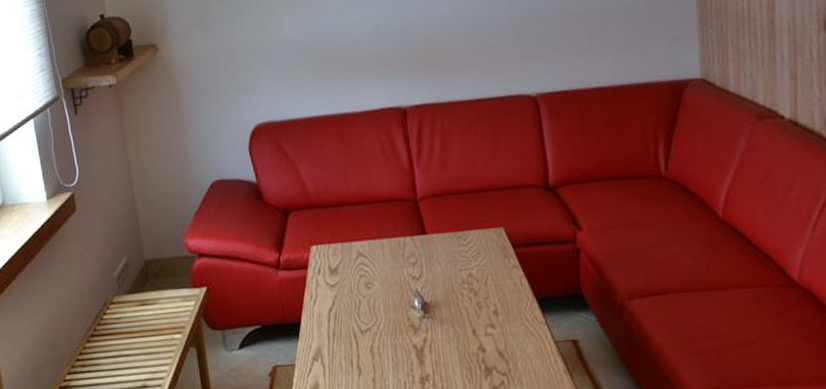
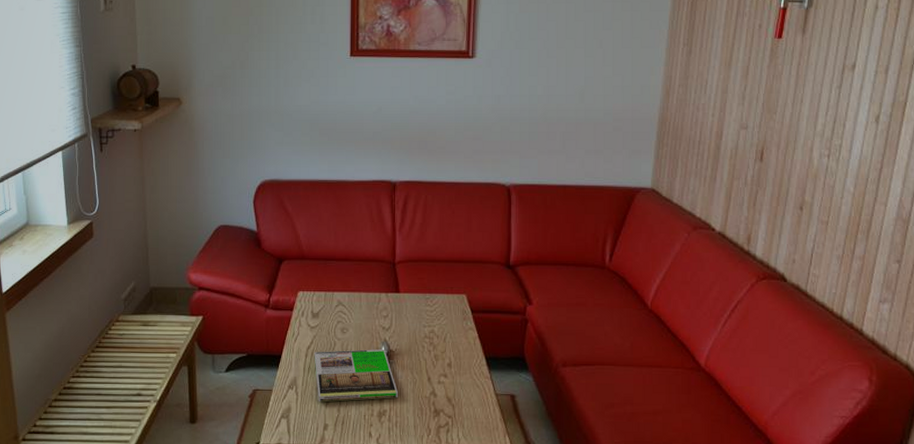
magazine: none [337,303,441,372] -> present [314,349,399,402]

